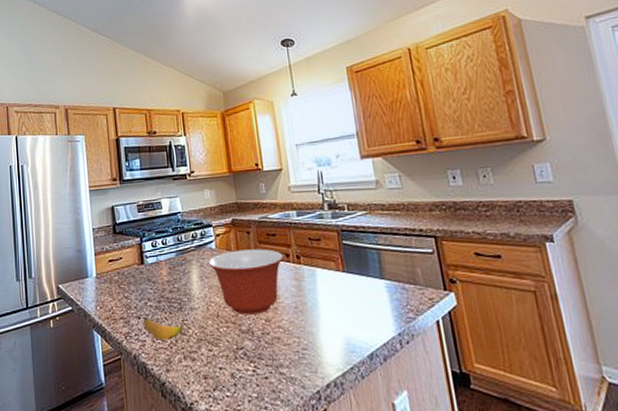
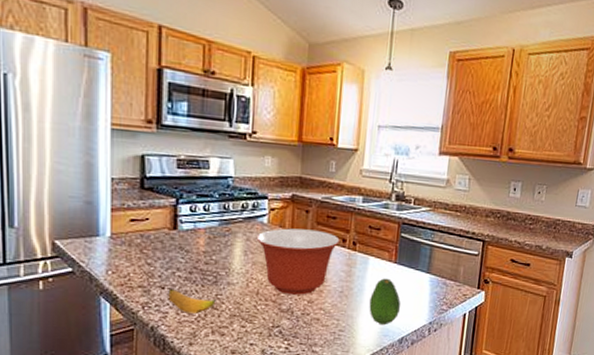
fruit: none [326,289,361,341] -> present [369,278,401,326]

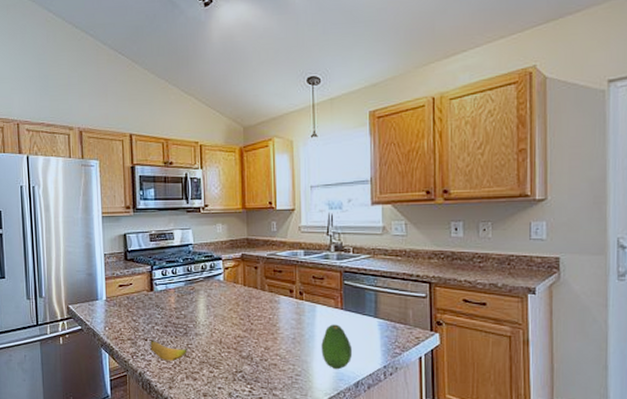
mixing bowl: present [256,228,340,295] -> none [215,283,287,343]

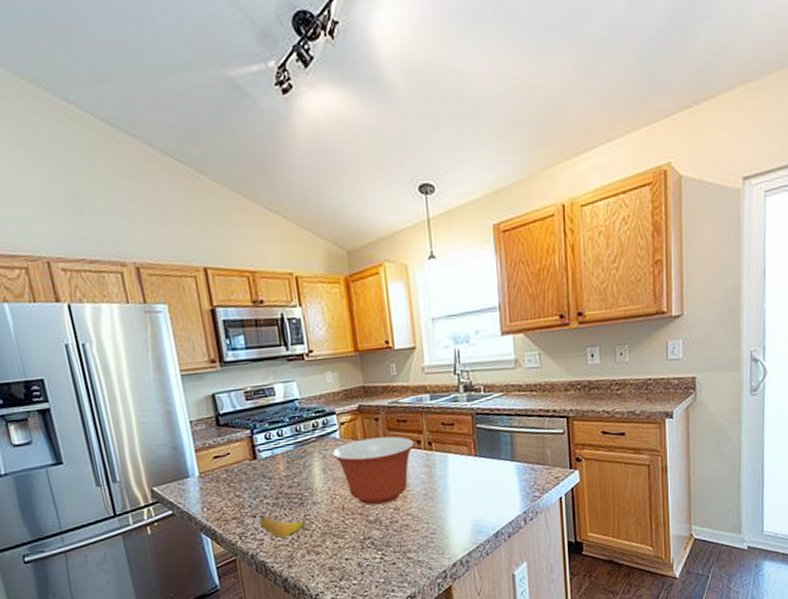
mixing bowl: none [215,283,287,343] -> present [331,436,415,505]
fruit: present [321,324,352,370] -> none [456,473,489,523]

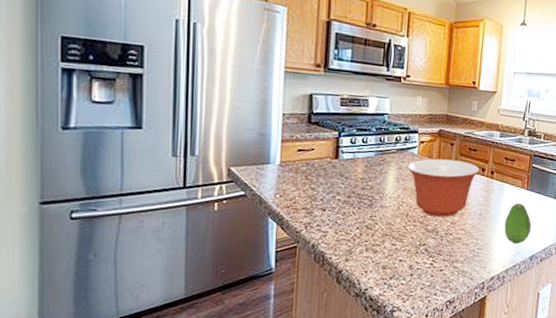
banana: present [260,515,306,538] -> none [328,210,371,233]
fruit: none [456,473,489,523] -> present [504,203,531,245]

